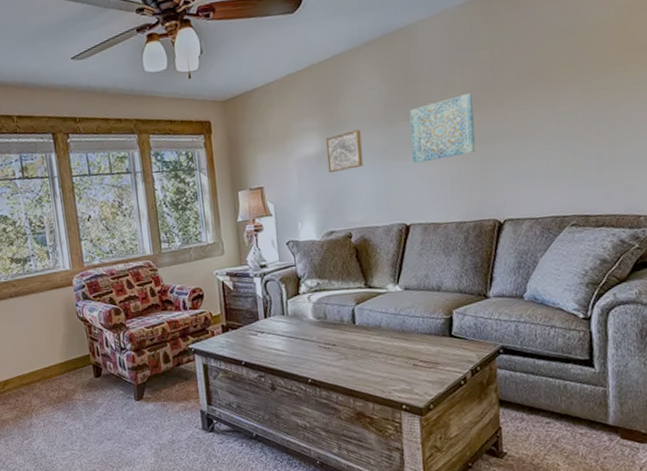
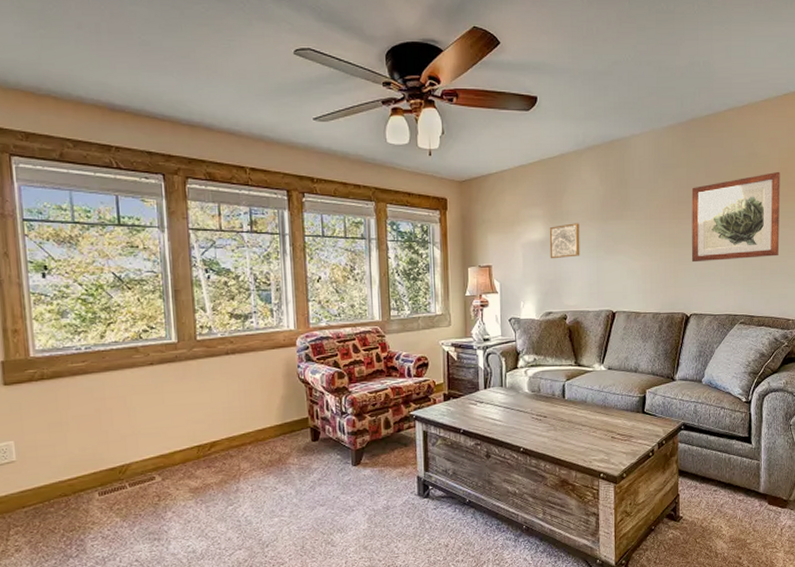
wall art: present [409,92,476,164] -> none [621,202,672,259]
wall art: none [498,35,622,160] -> present [691,171,781,263]

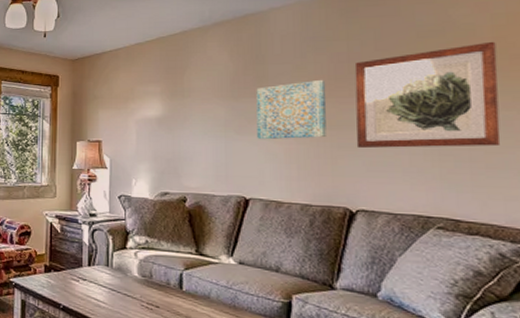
wall art: present [549,223,580,259] -> none [167,100,205,137]
wall art: none [621,202,672,259] -> present [256,79,327,140]

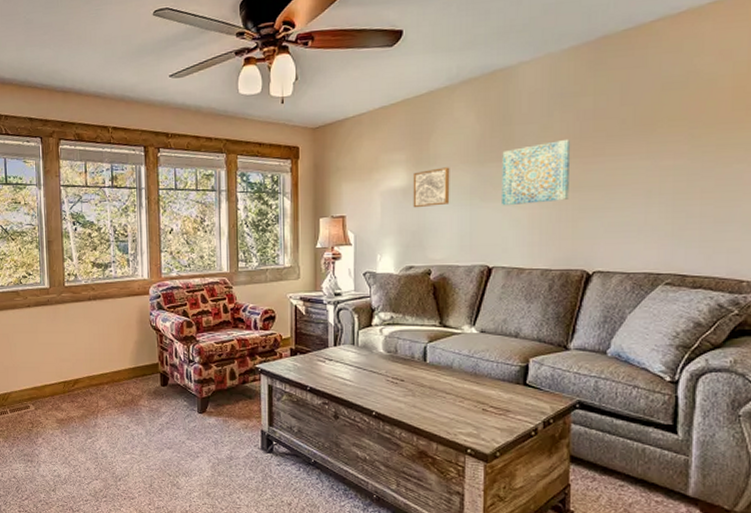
wall art: none [167,100,205,137] -> present [413,167,450,208]
wall art: present [354,41,501,149] -> none [596,91,735,210]

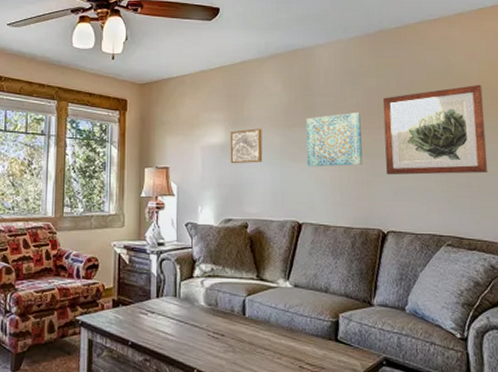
wall art: none [596,91,735,210] -> present [382,84,488,175]

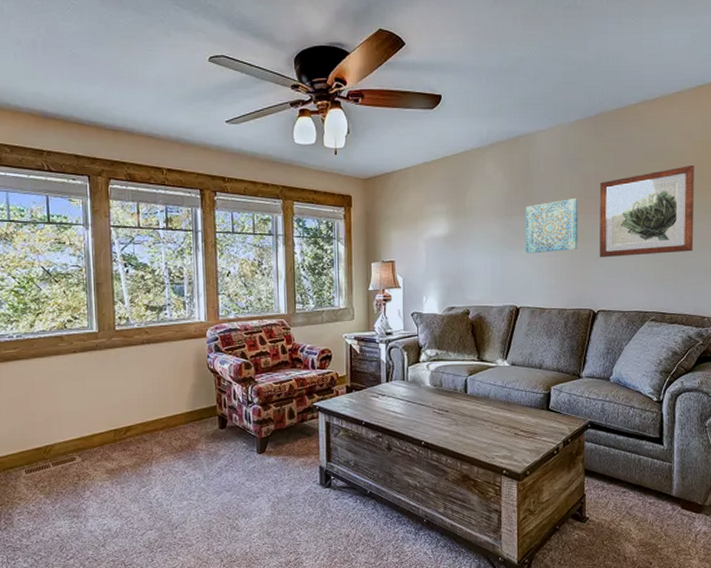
wall art: present [230,128,263,164] -> none [452,219,484,255]

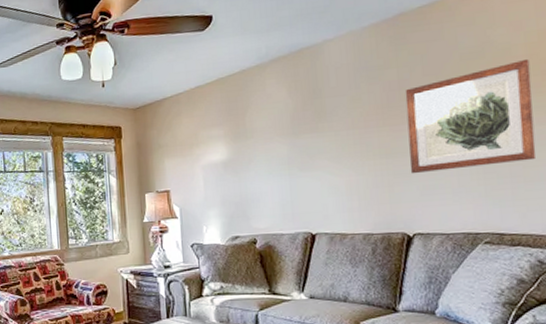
wall art: present [525,197,579,254] -> none [315,108,383,175]

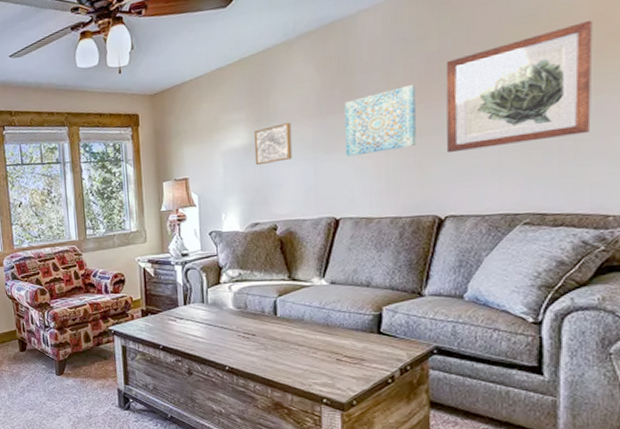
wall art: none [232,140,269,180] -> present [253,122,293,166]
wall art: none [315,108,383,175] -> present [344,83,417,157]

